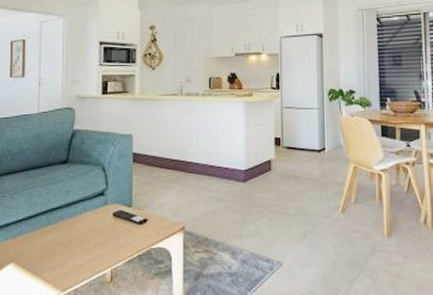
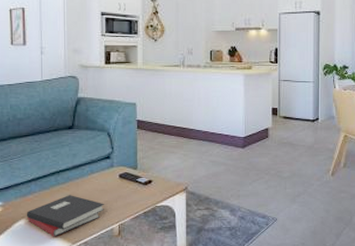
hardback book: none [15,236,96,284] -> present [26,195,104,237]

